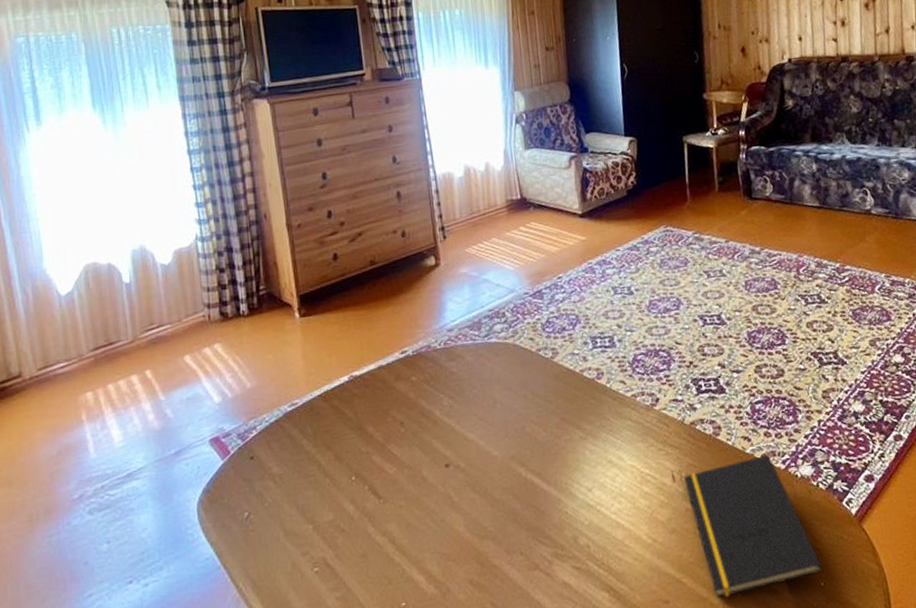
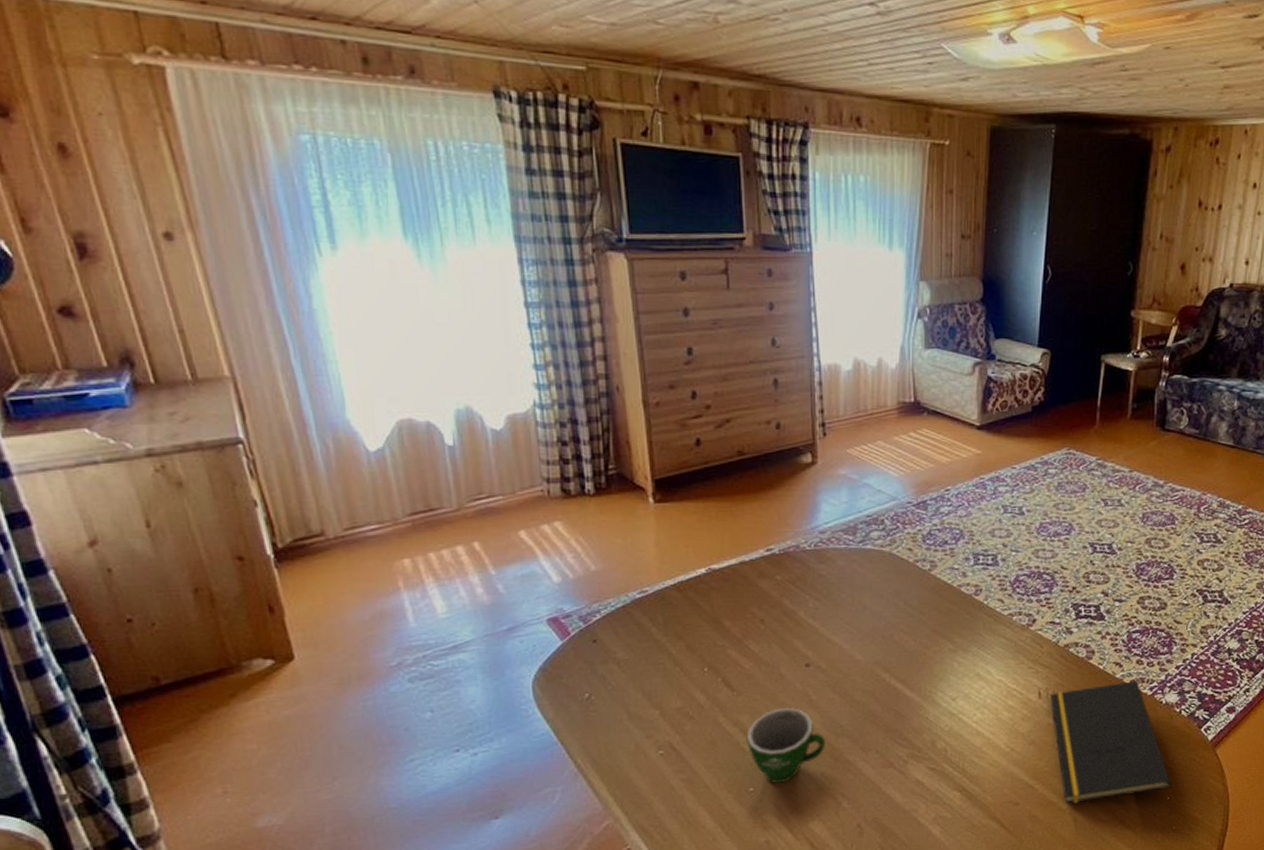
teacup: none [395,512,471,596] -> present [746,708,825,784]

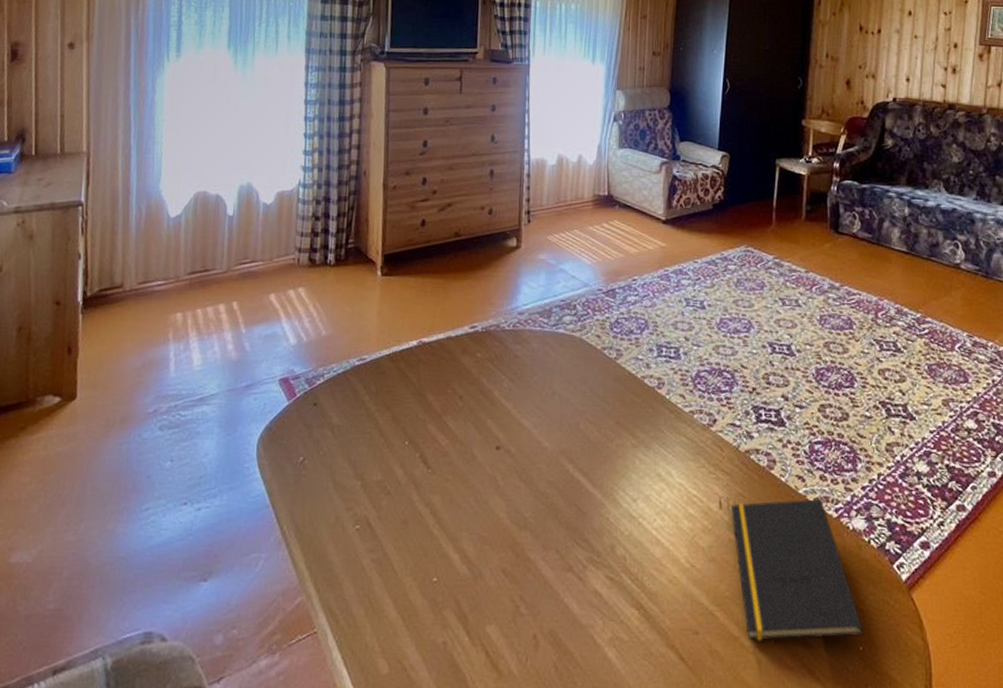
teacup: present [746,708,825,784] -> none [435,492,508,577]

